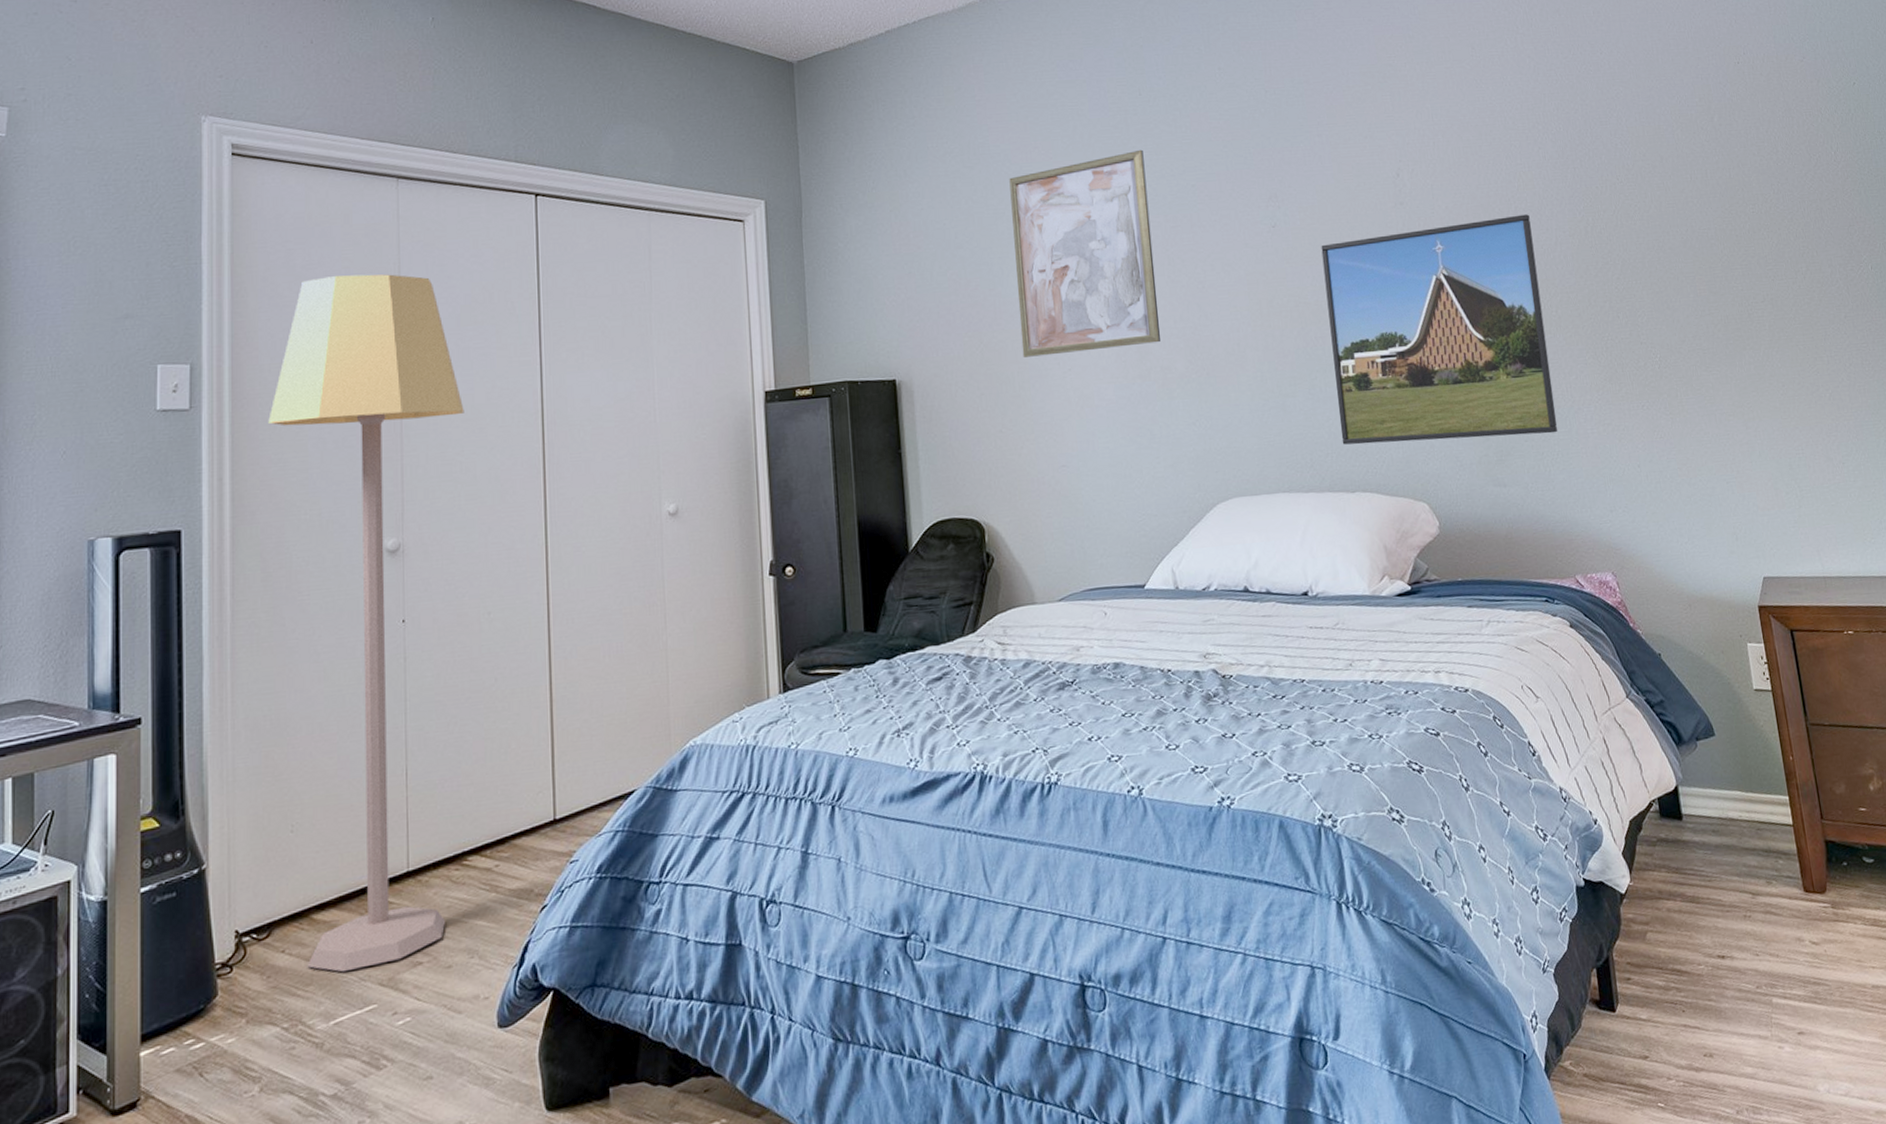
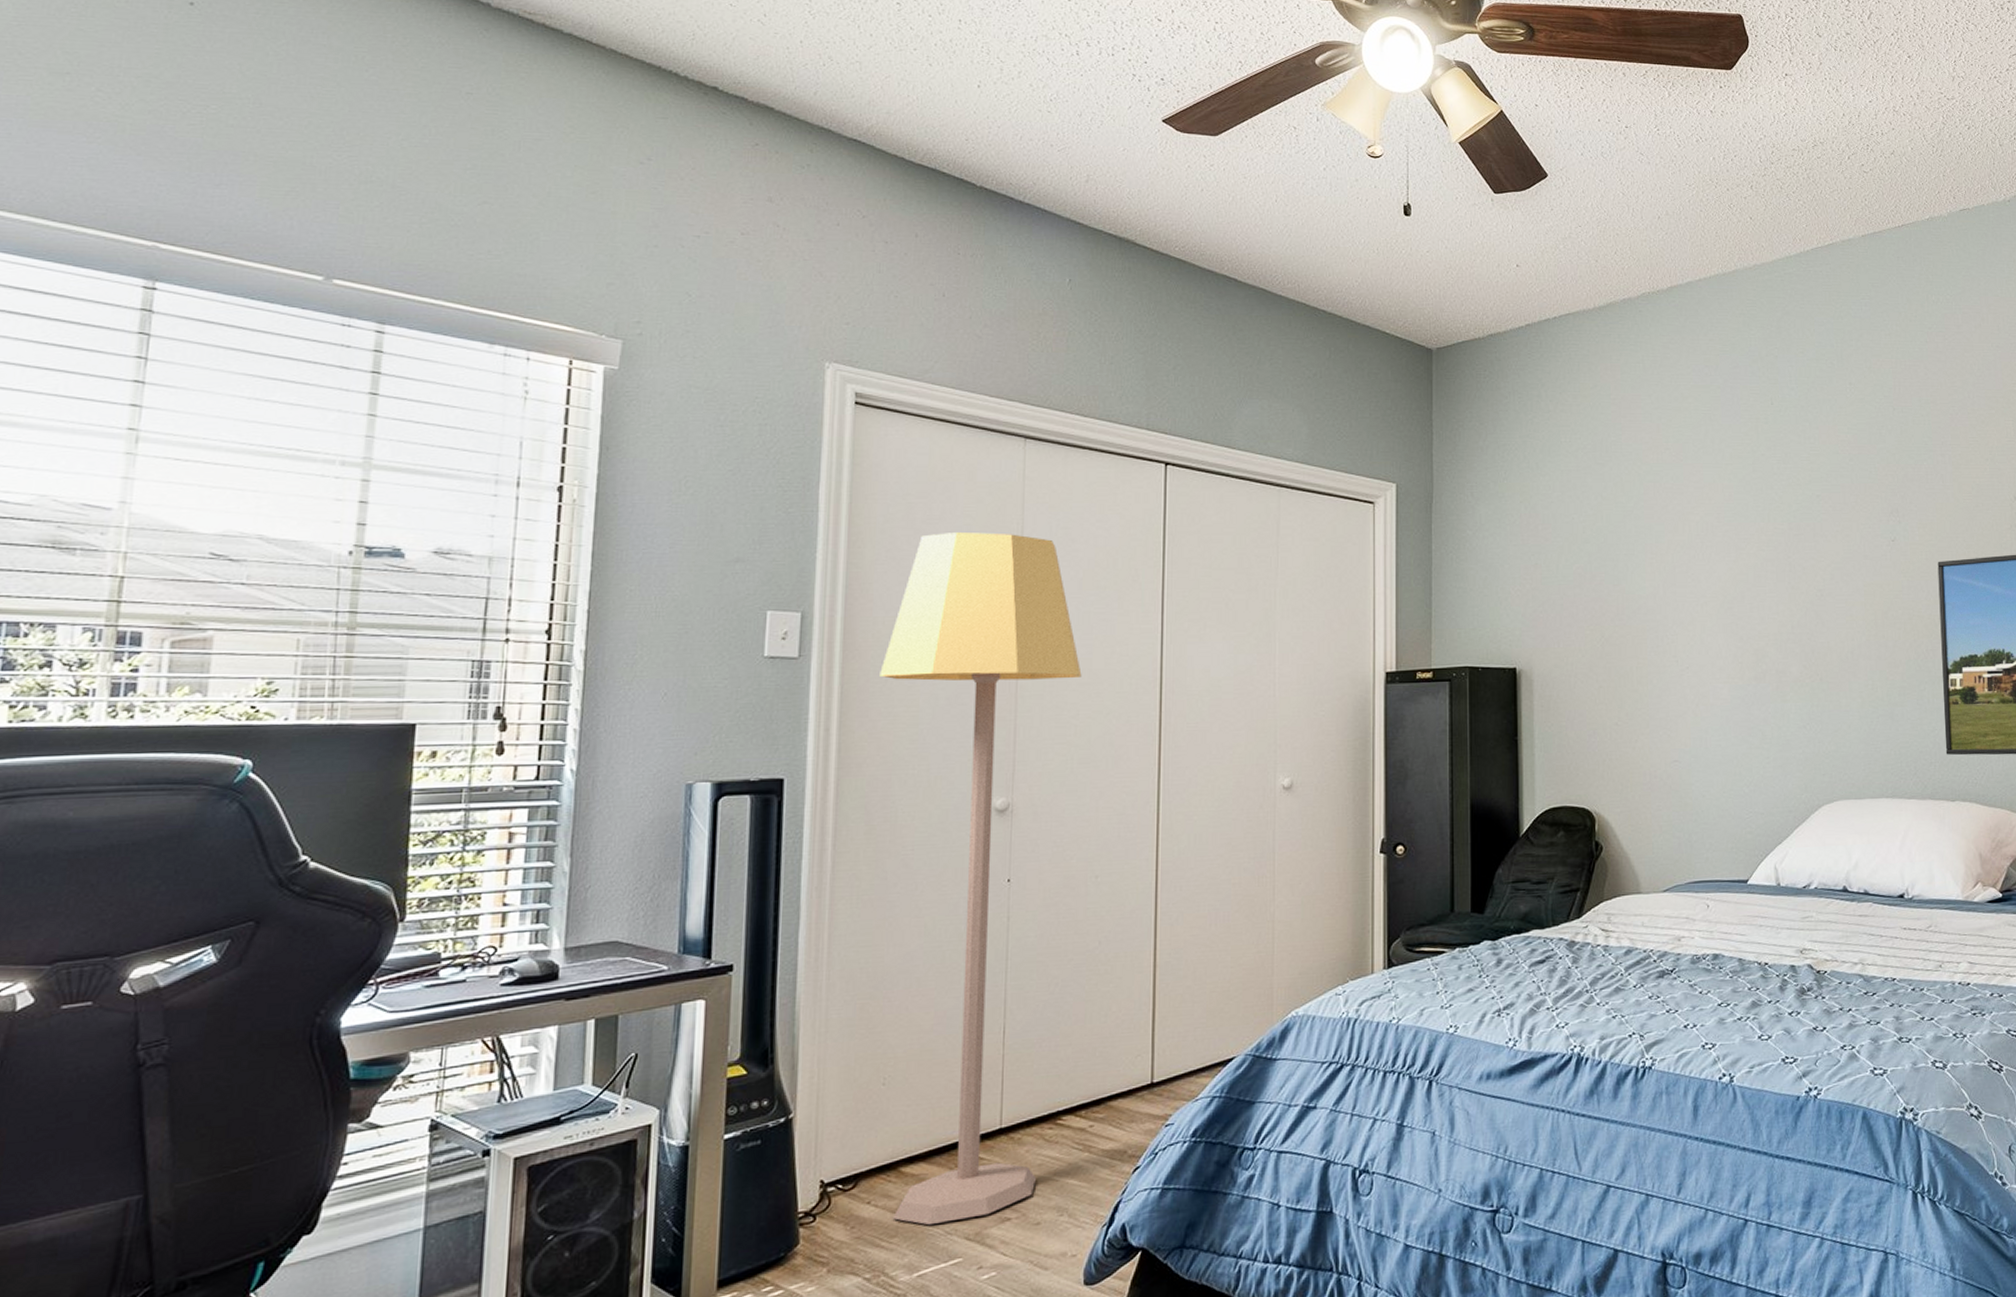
wall art: present [1009,149,1160,357] -> none [1639,457,1778,653]

